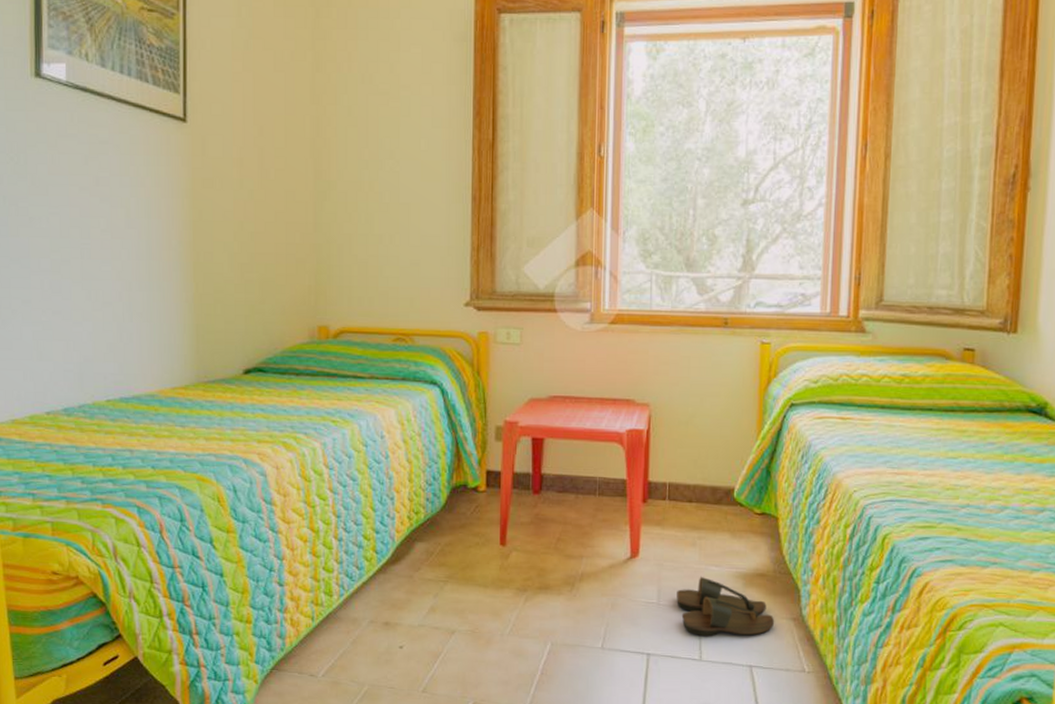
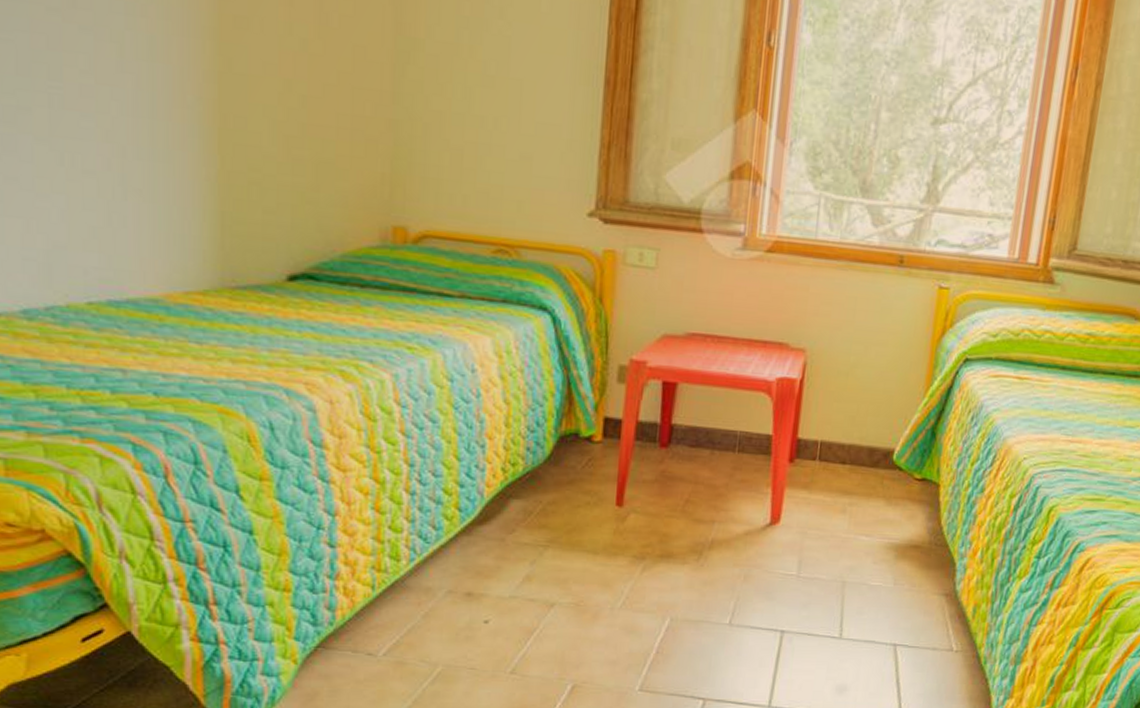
flip-flop: present [676,576,775,637] -> none [819,546,926,613]

